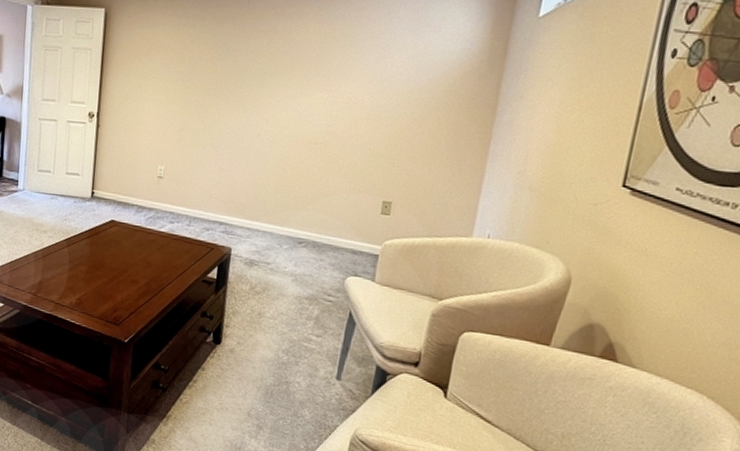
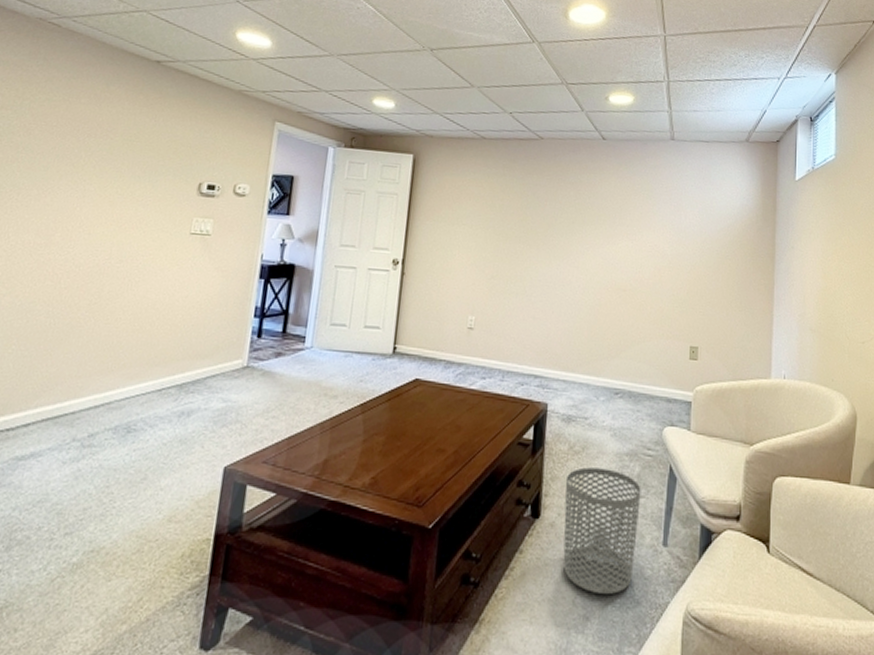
waste bin: none [240,306,319,413] -> present [562,467,641,595]

